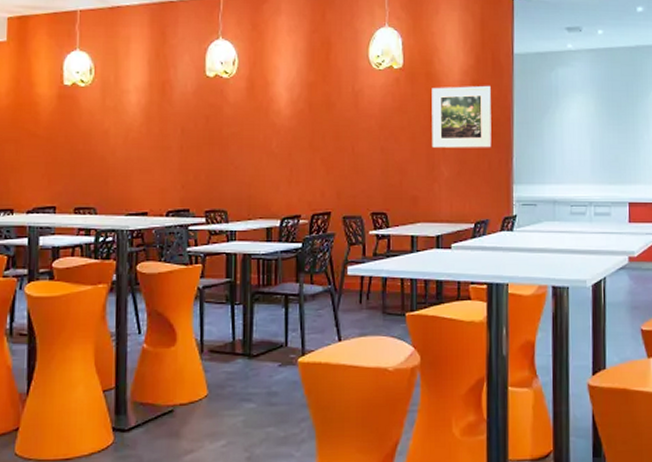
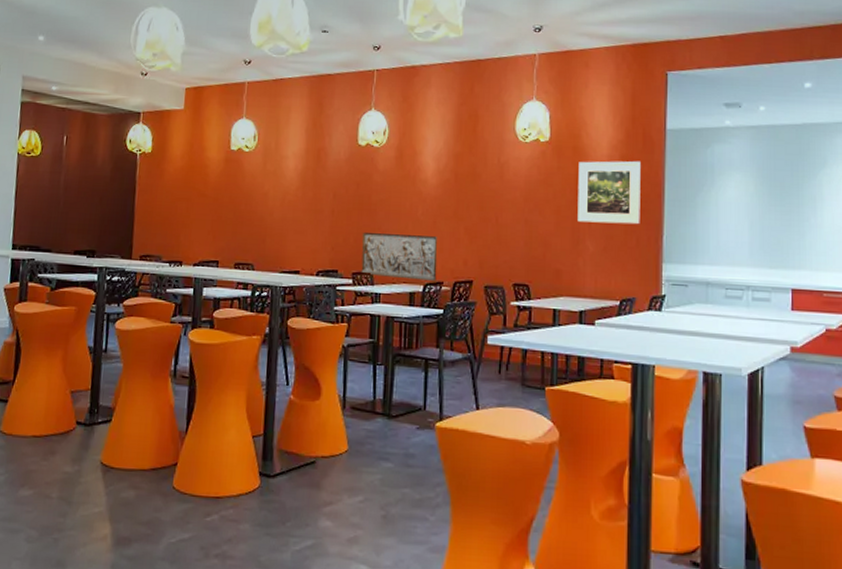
relief sculpture: none [213,167,294,216] -> present [361,232,438,282]

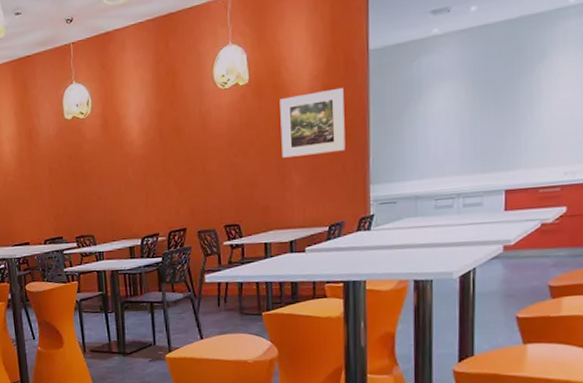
relief sculpture: present [361,232,438,282] -> none [79,193,153,238]

